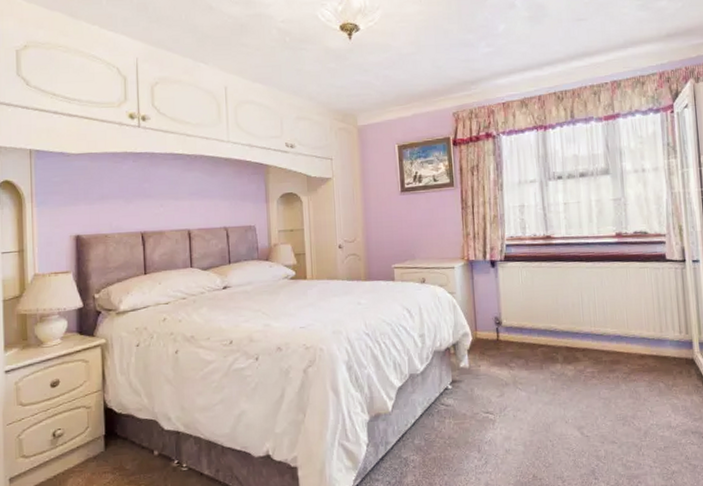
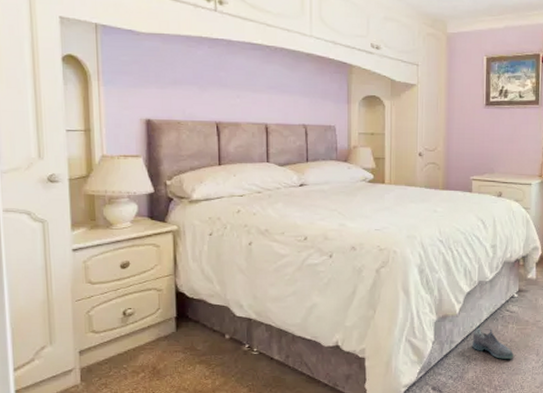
shoe: none [408,425,454,459] -> present [472,328,514,359]

